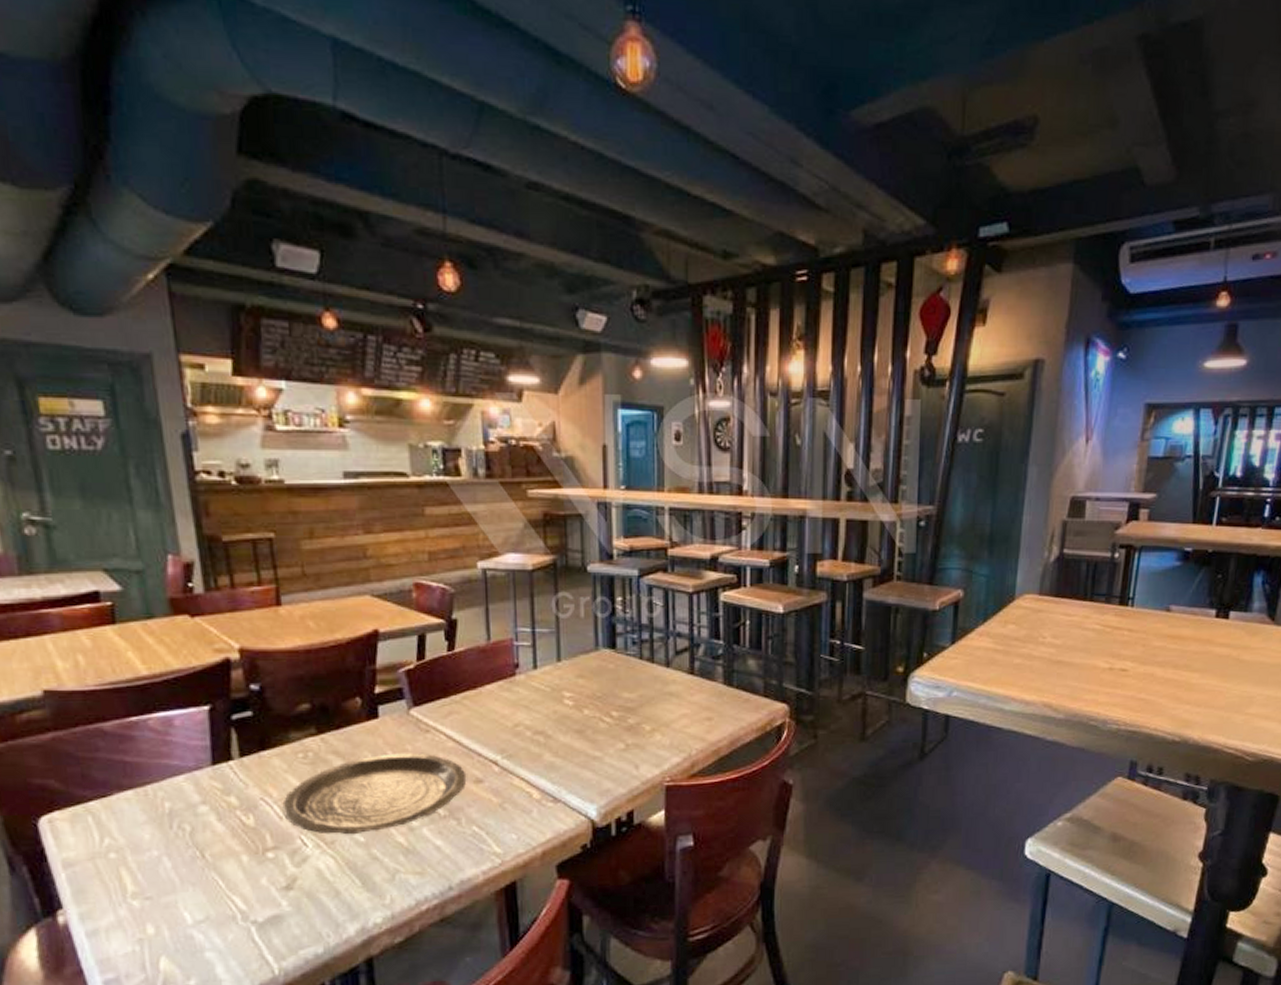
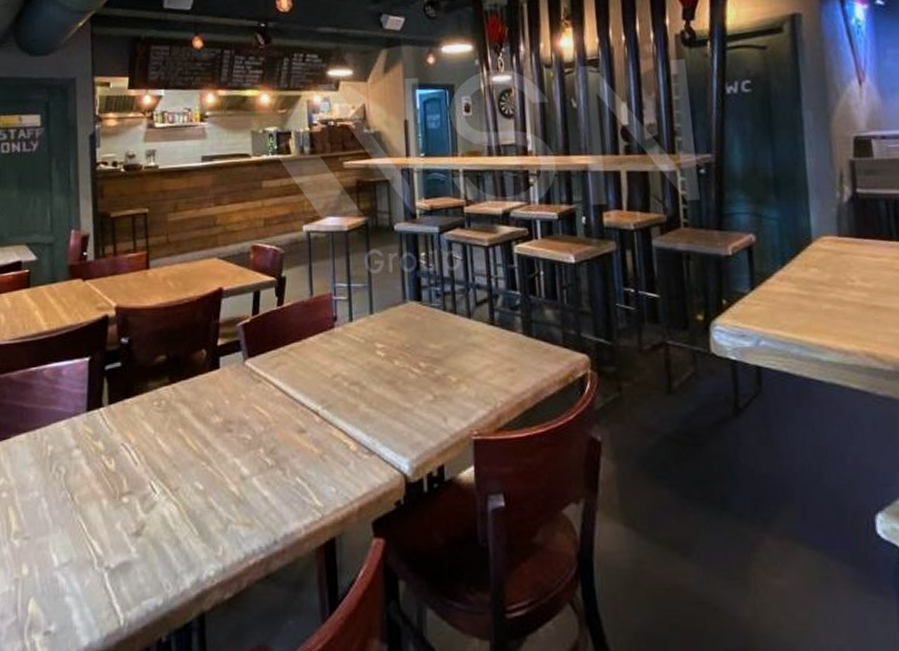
plate: present [282,752,467,835] -> none [138,402,292,482]

